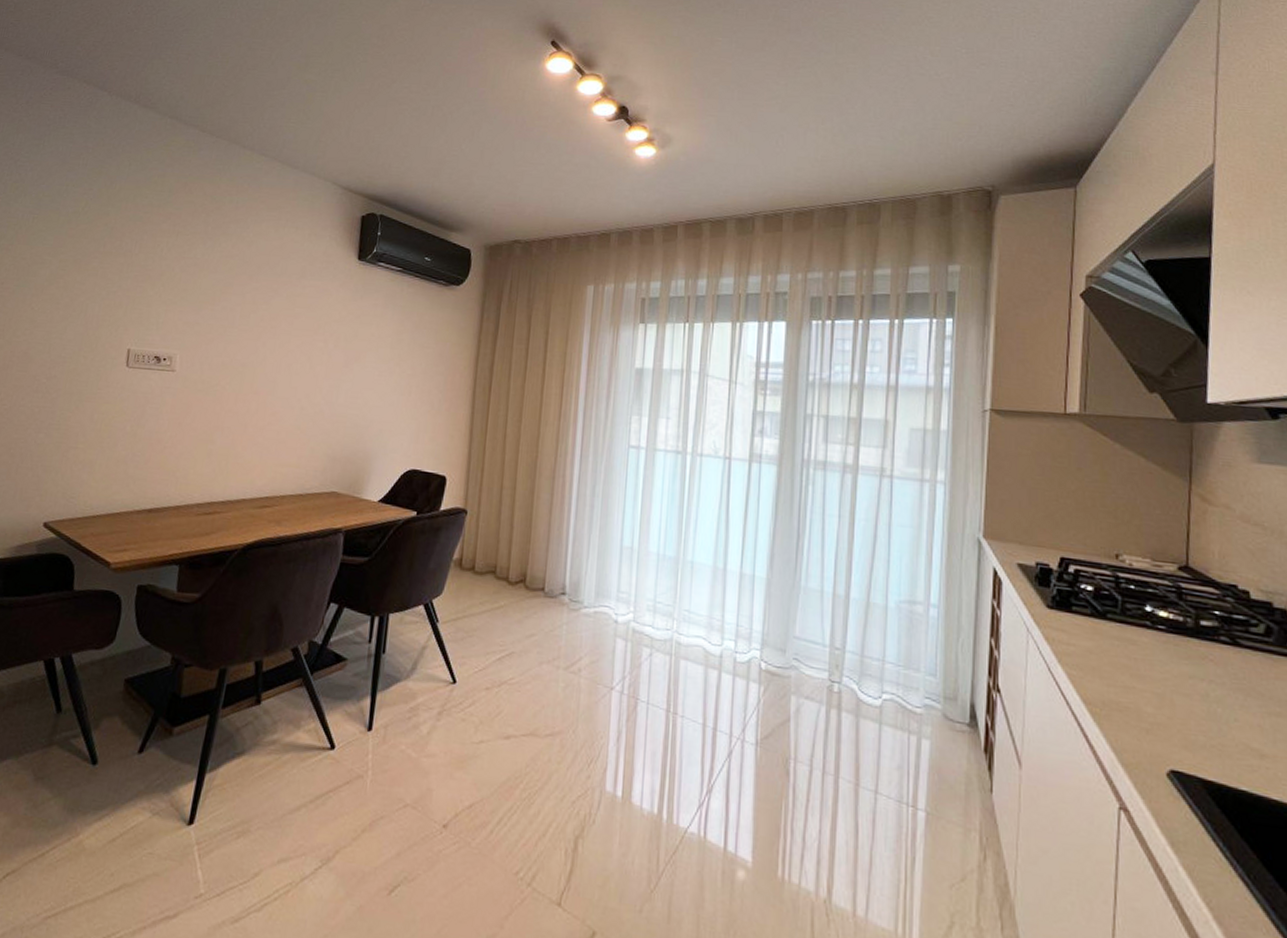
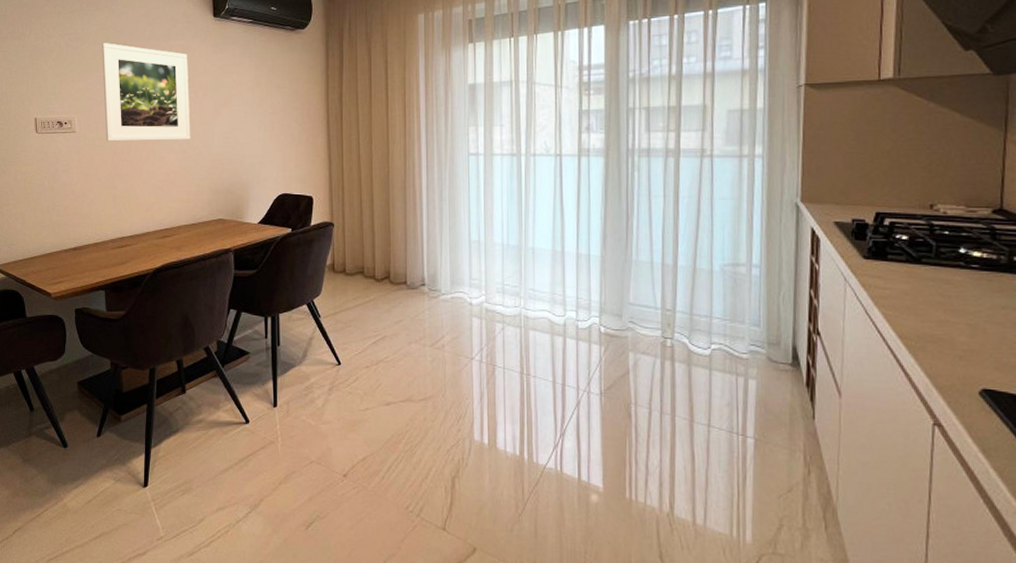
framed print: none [210,273,322,395] -> present [102,43,191,142]

